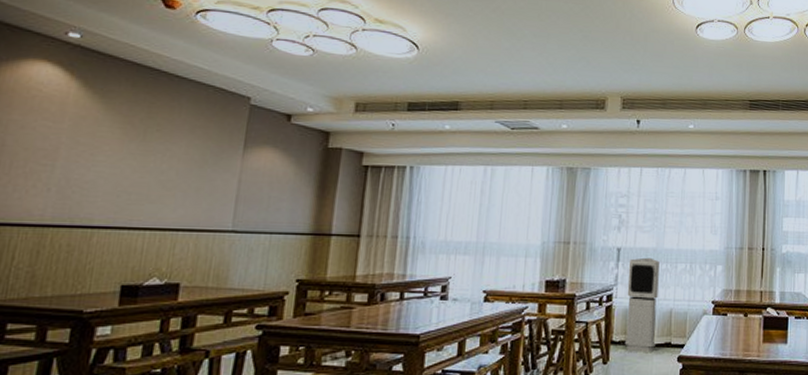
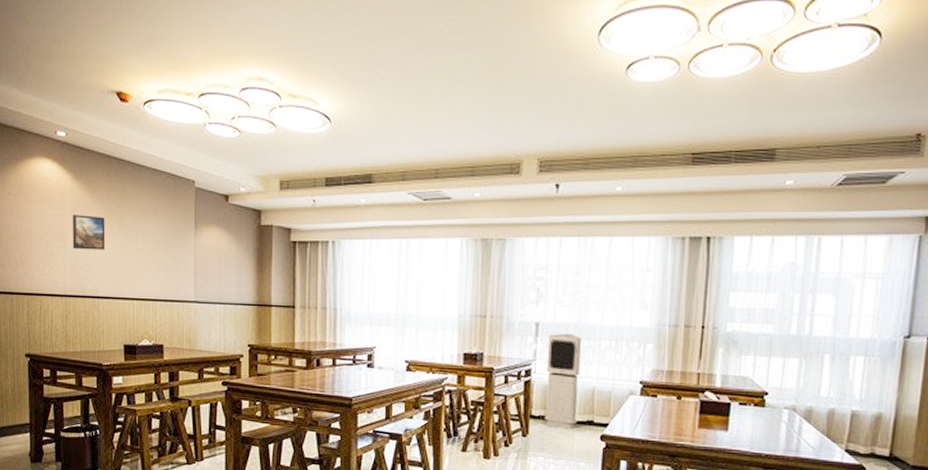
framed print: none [64,128,121,171] -> present [72,214,106,250]

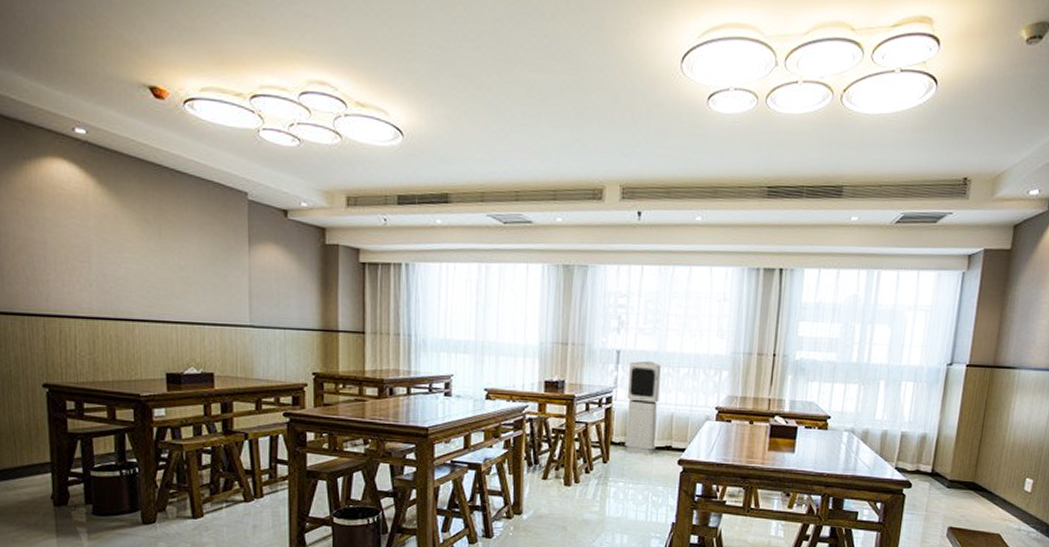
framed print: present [72,214,106,250] -> none [98,225,140,267]

